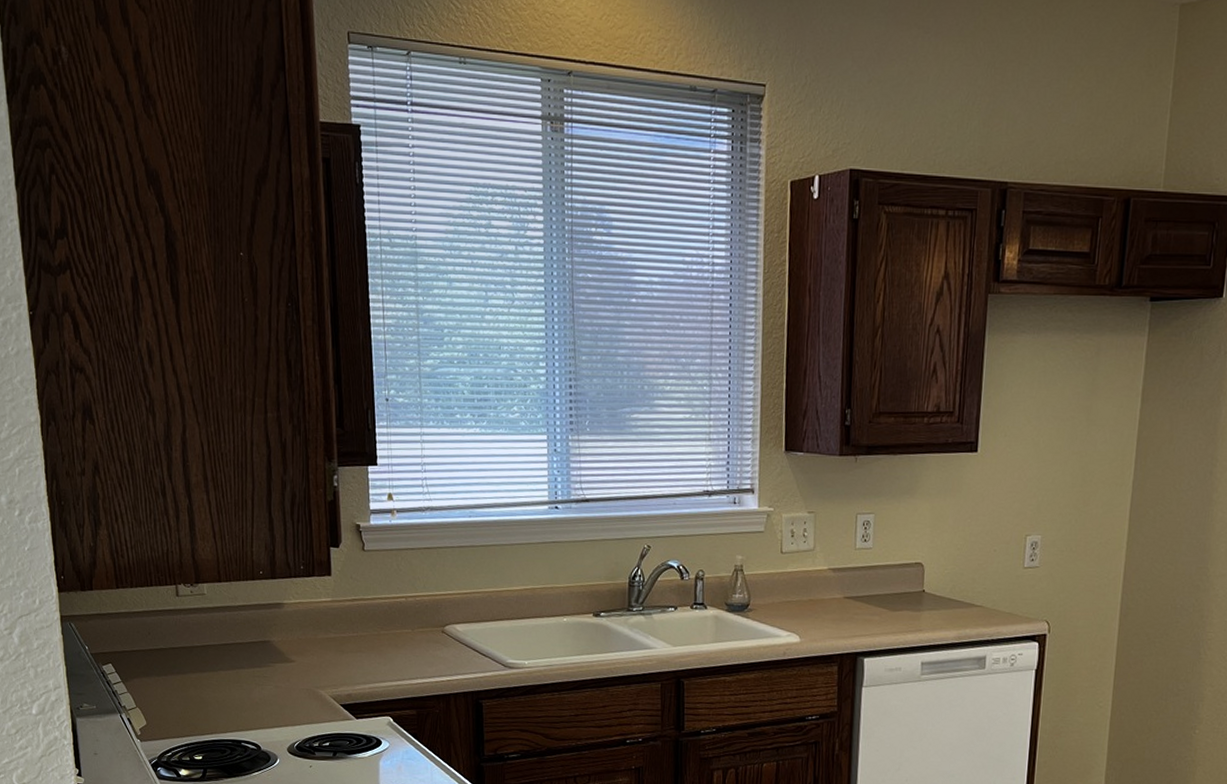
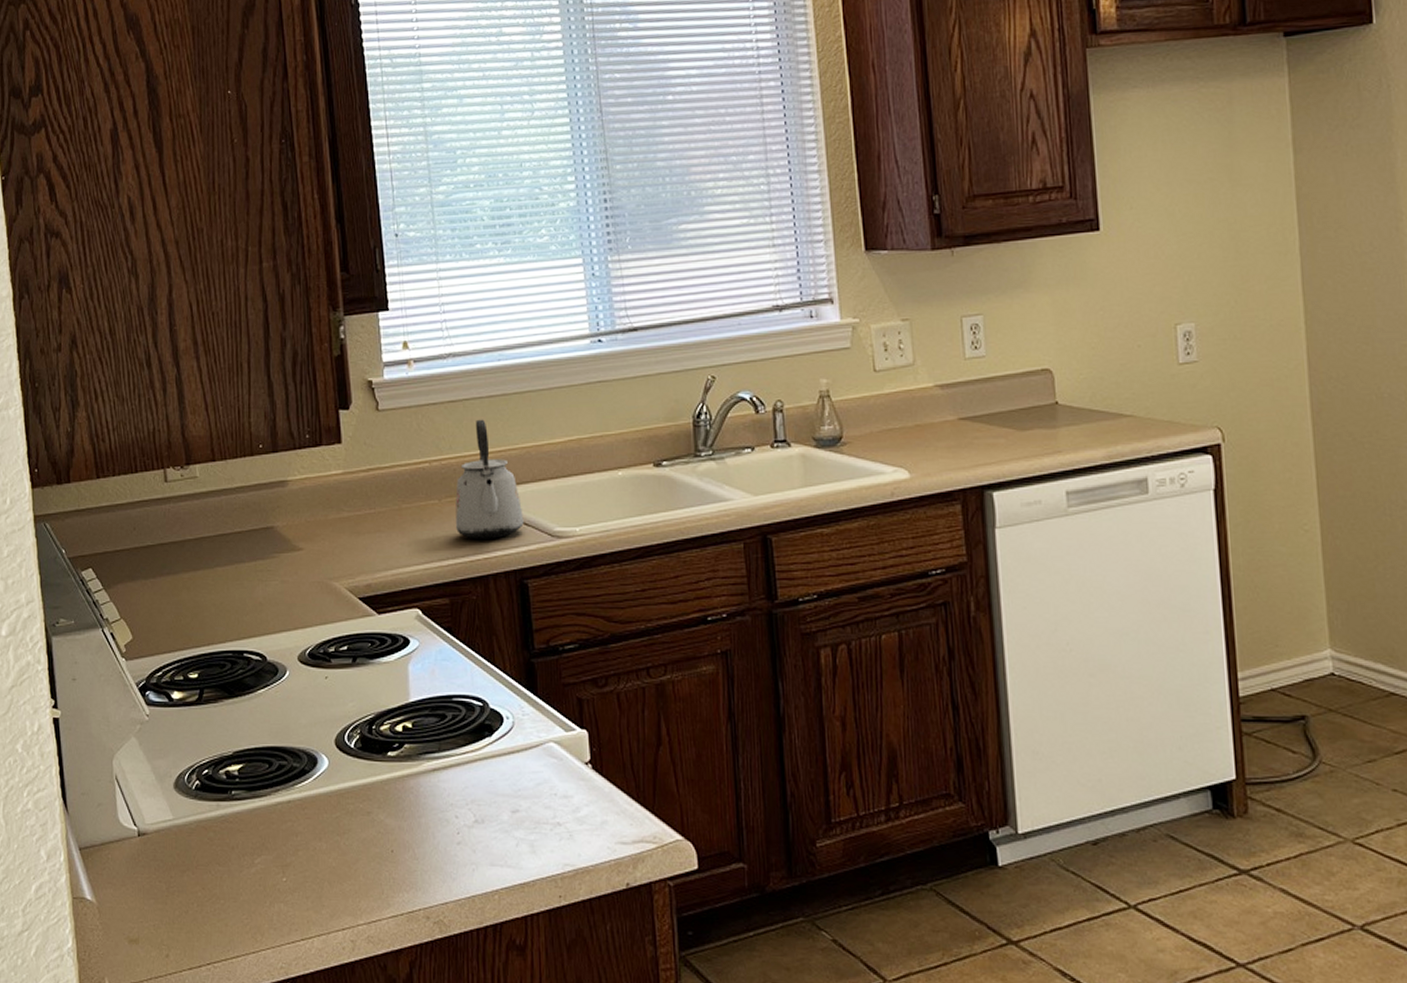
kettle: none [425,565,482,665] -> present [455,419,524,539]

